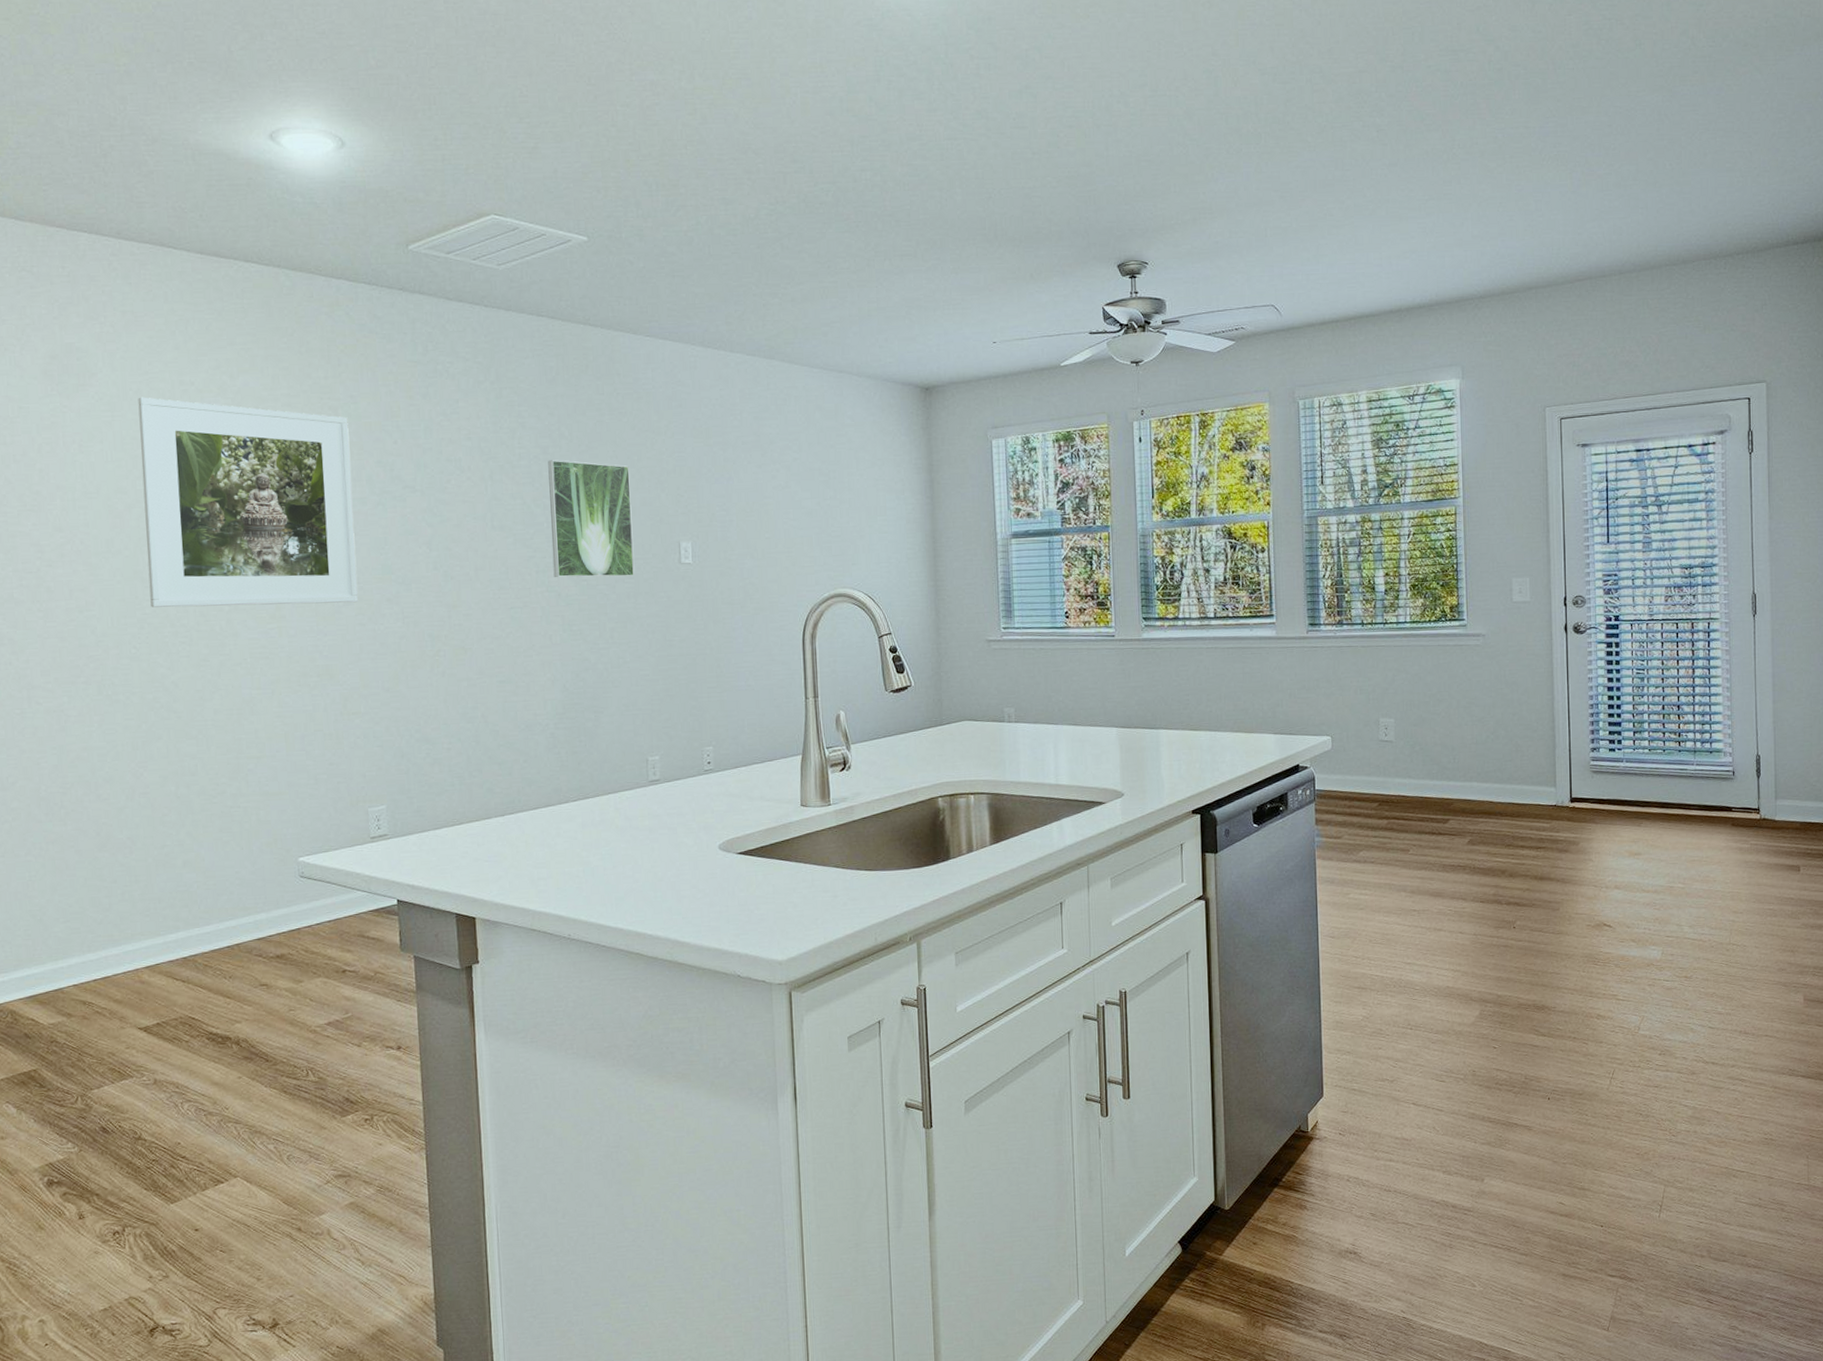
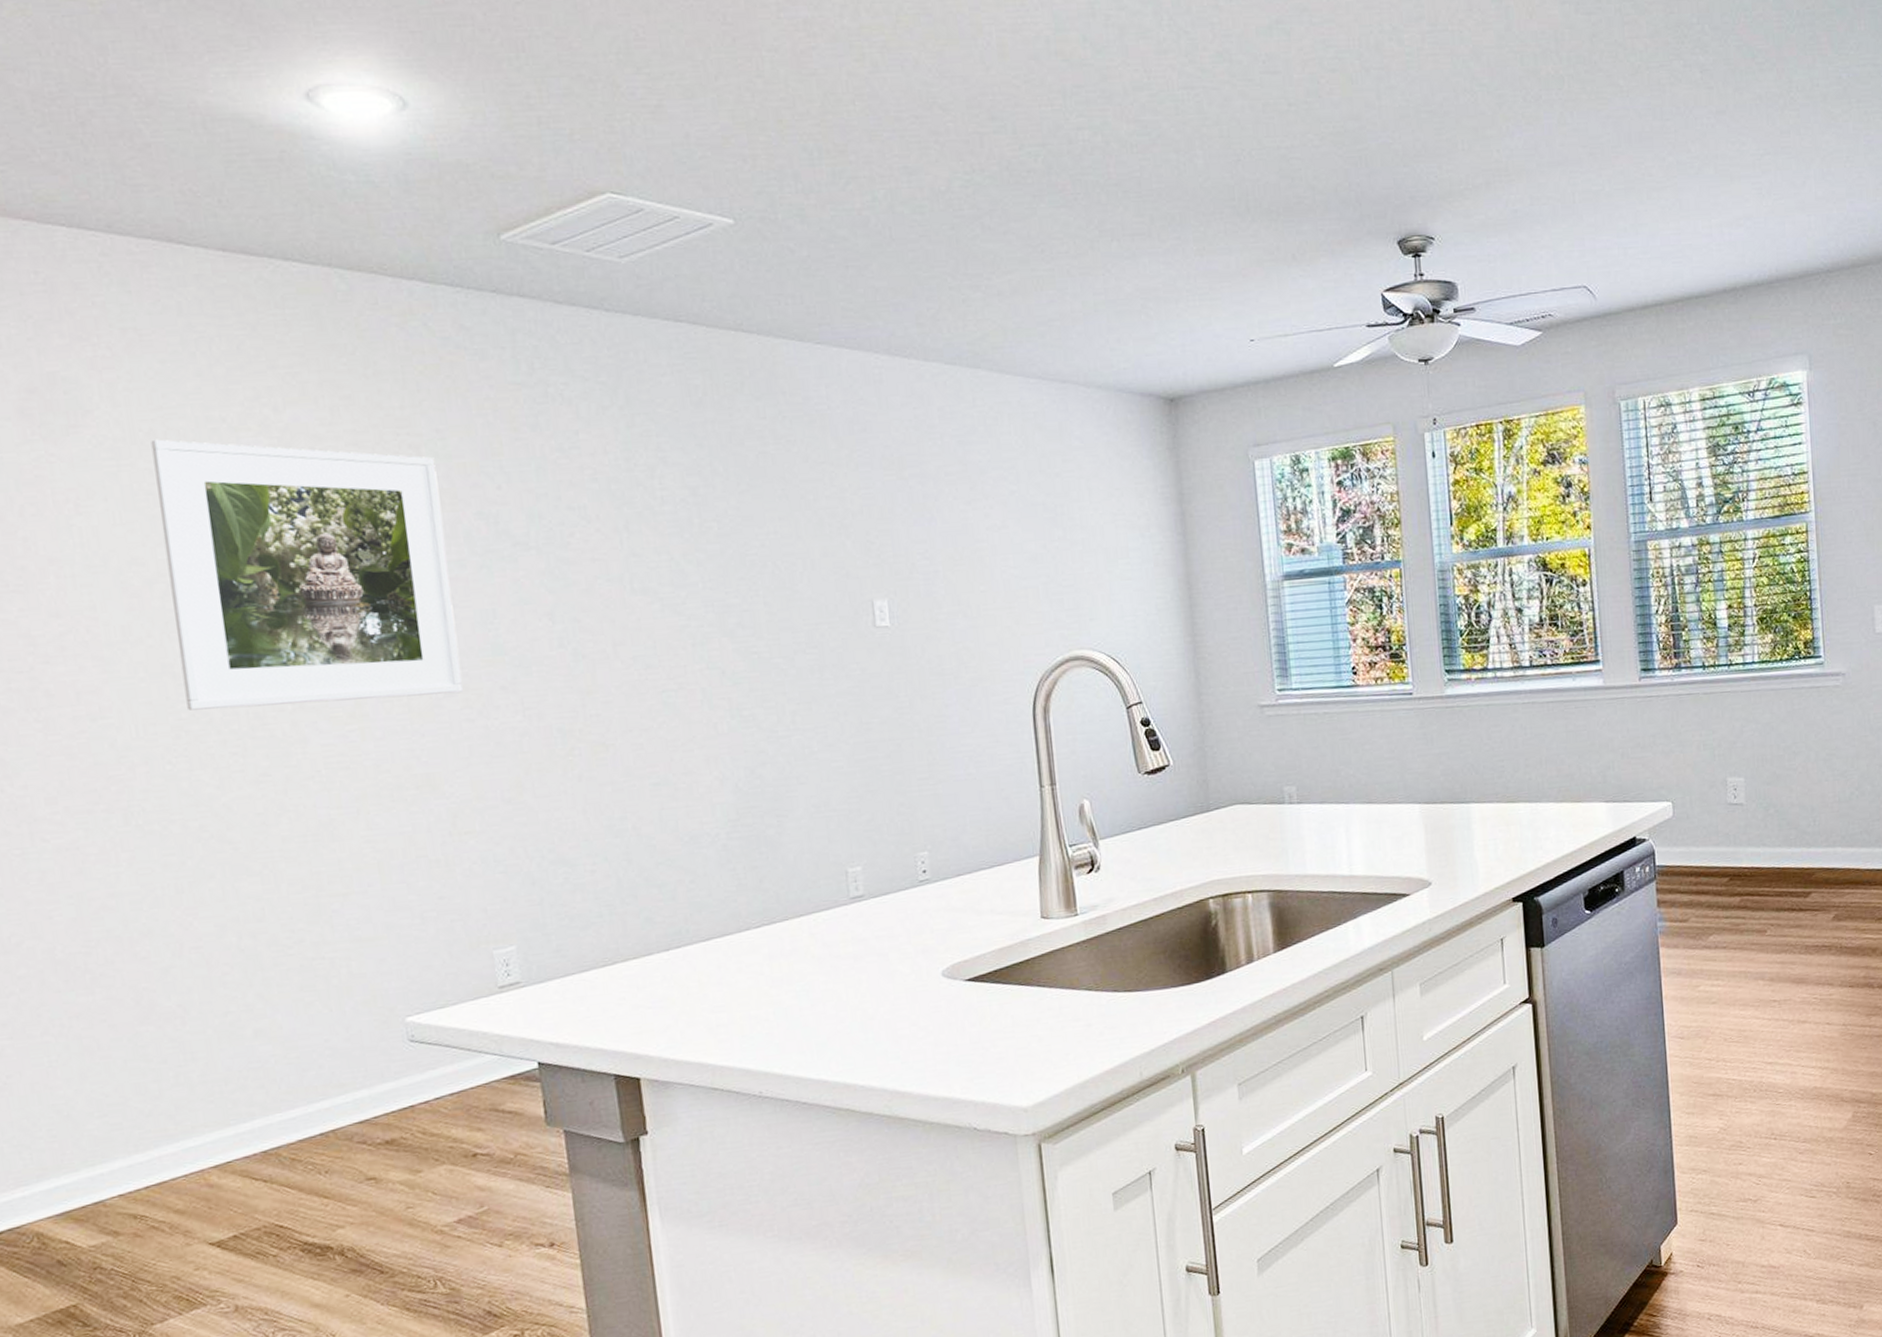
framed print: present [548,460,635,578] -> none [699,503,818,651]

